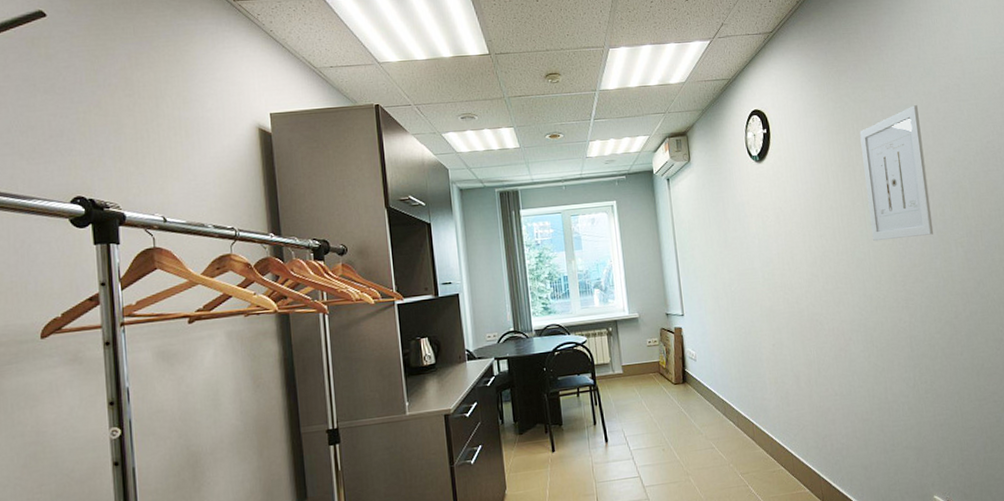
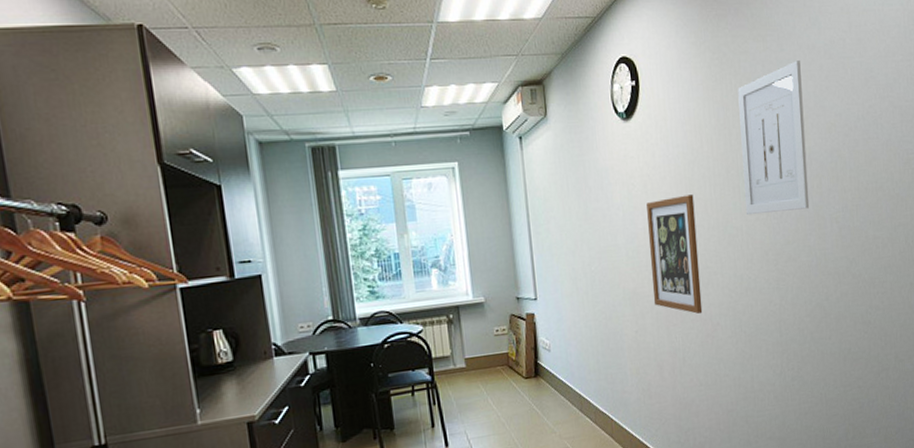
wall art: none [779,224,835,330] -> present [646,194,703,314]

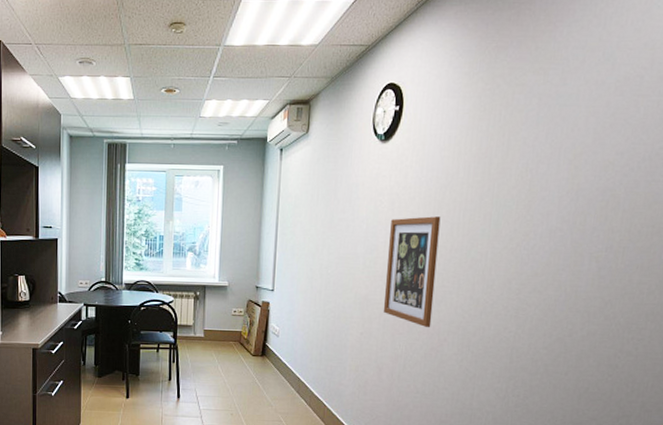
wall art: present [738,61,810,216] -> none [493,96,584,244]

